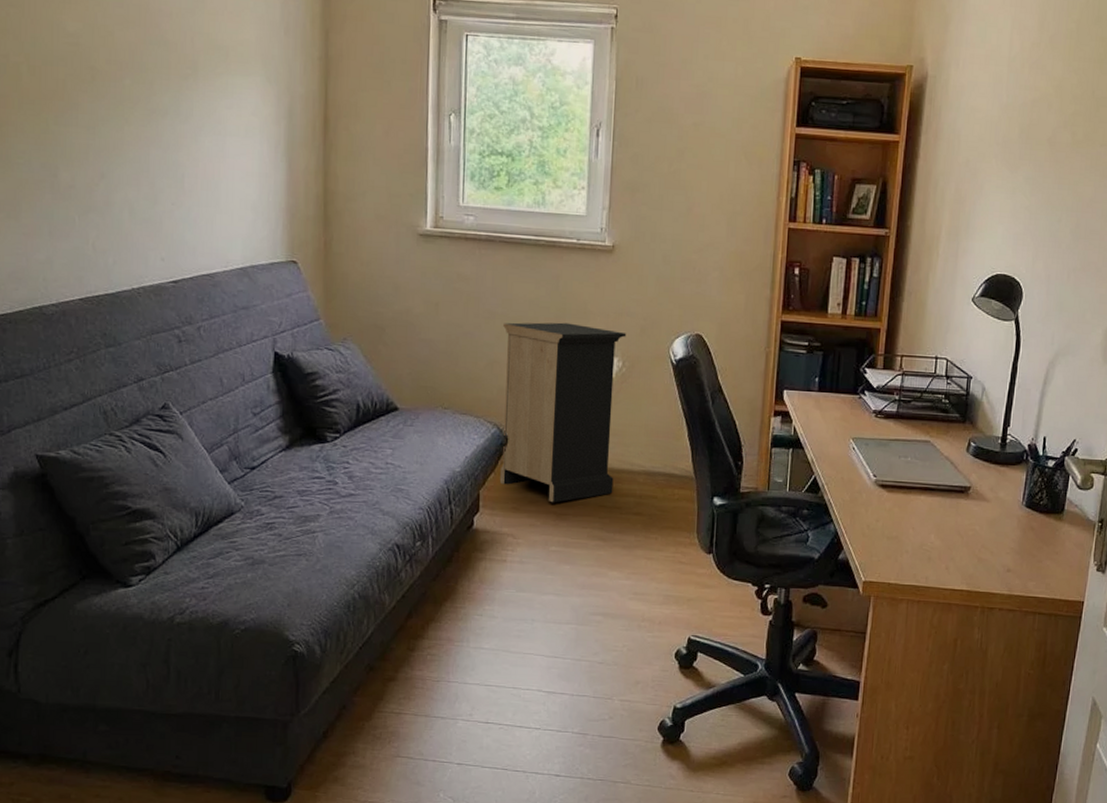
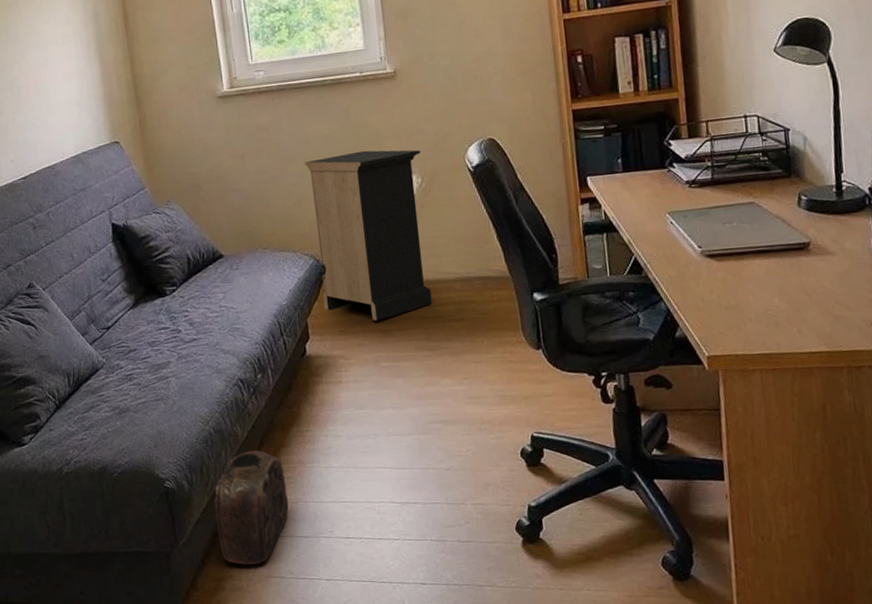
bag: none [346,622,430,742] -> present [214,450,289,565]

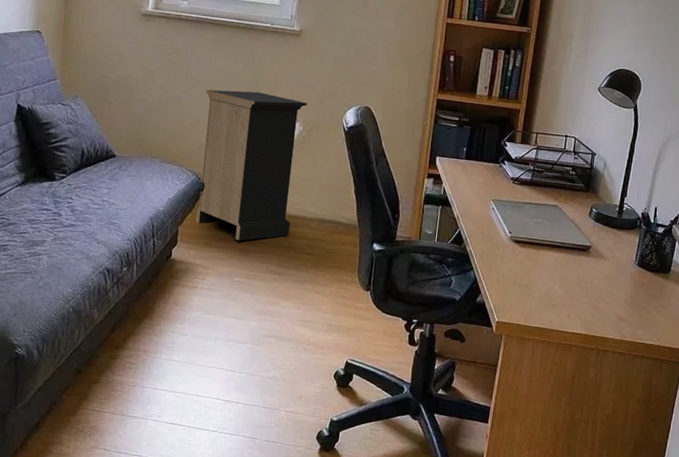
bag: present [214,450,289,565] -> none [55,333,129,435]

